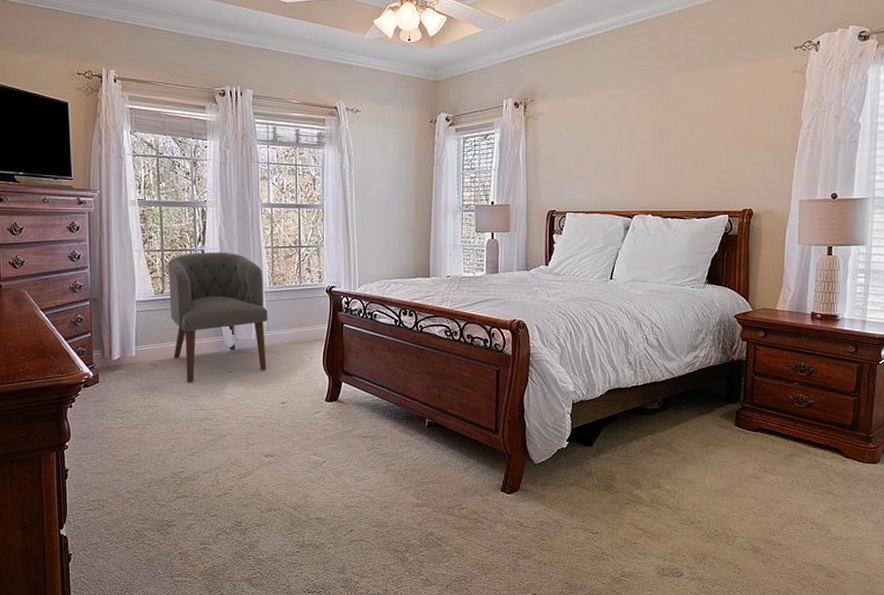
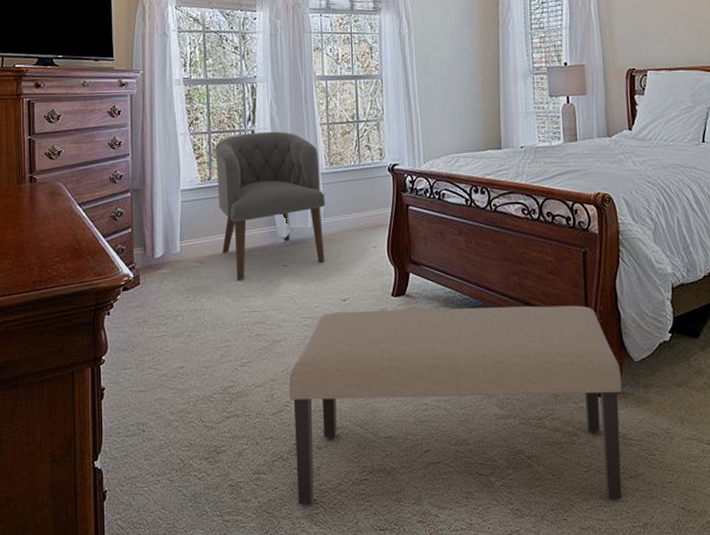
bench: none [232,412,522,574] -> present [289,305,623,506]

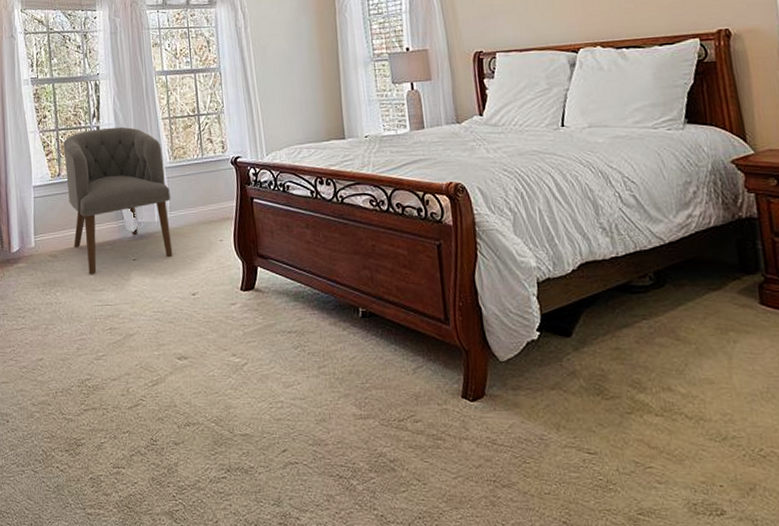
bench: present [289,305,623,506] -> none [143,300,496,510]

